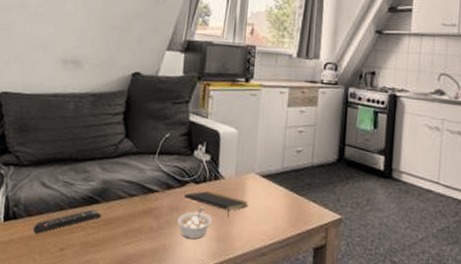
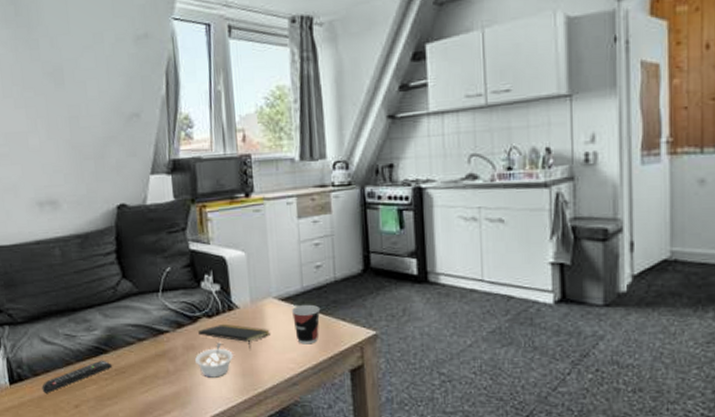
cup: none [269,183,296,220] -> present [291,304,321,345]

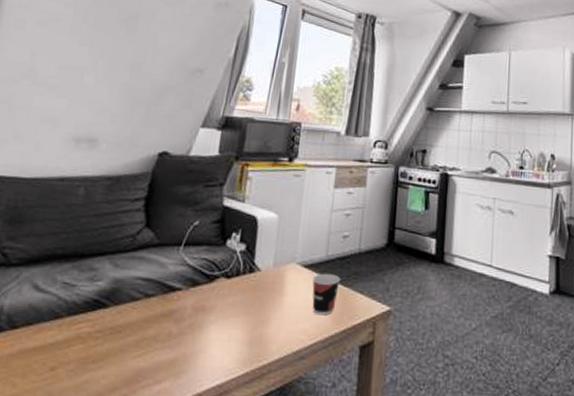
remote control: present [41,360,113,393] -> none [16,315,109,350]
legume: present [195,342,233,378] -> none [202,306,244,345]
notepad: present [198,323,270,350] -> none [213,285,287,317]

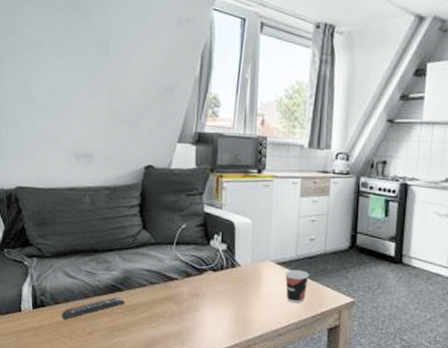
remote control: none [16,315,109,350] -> present [61,296,126,320]

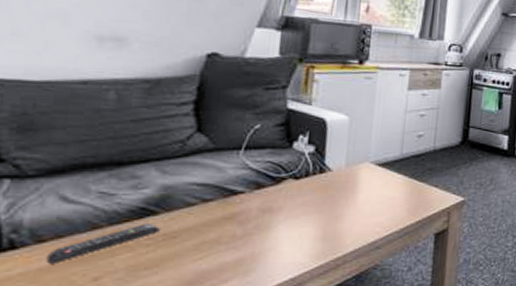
cup: present [284,269,310,304] -> none [386,170,416,209]

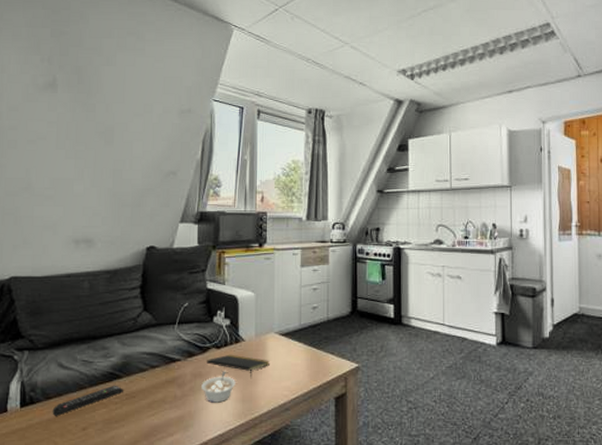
legume: none [270,205,316,242] -> present [201,371,236,403]
notepad: none [280,186,361,213] -> present [207,354,270,378]

